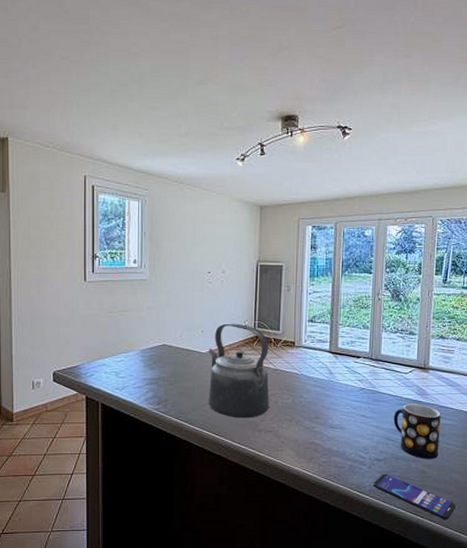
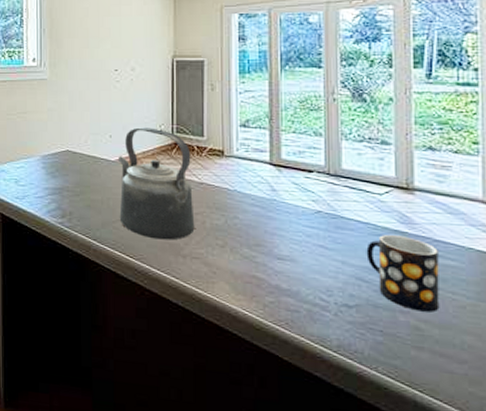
smartphone: present [372,474,456,520] -> none [341,325,474,400]

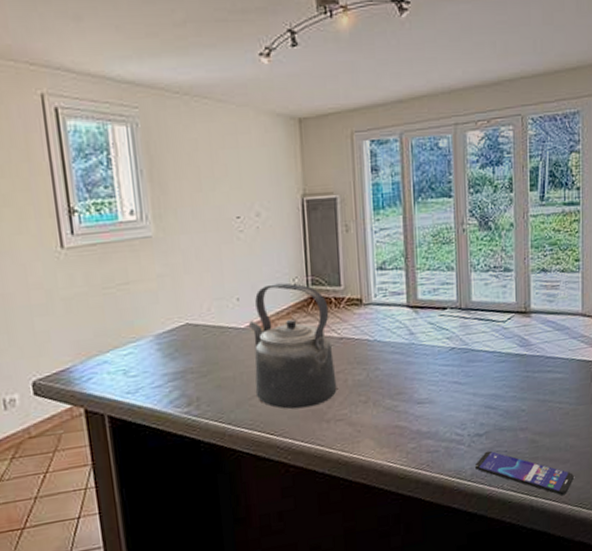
smartphone: none [341,325,474,400] -> present [474,450,574,495]
mug: present [366,235,440,313] -> none [493,358,550,426]

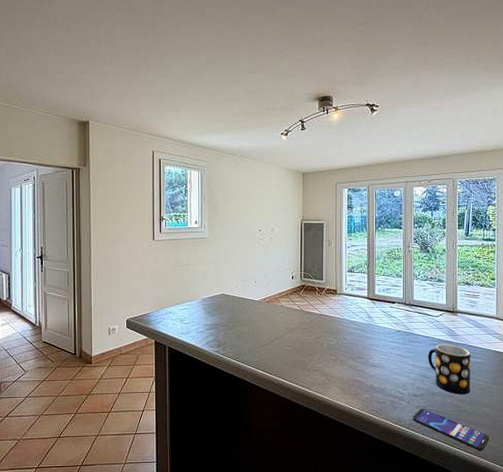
kettle: present [249,282,337,409] -> none [261,274,316,359]
mug: none [493,358,550,426] -> present [428,344,471,395]

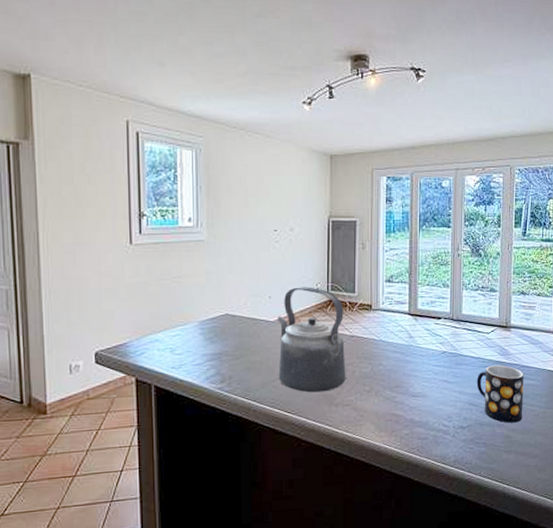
kettle: none [261,274,316,359] -> present [278,286,346,393]
smartphone: present [412,408,489,451] -> none [457,441,541,485]

